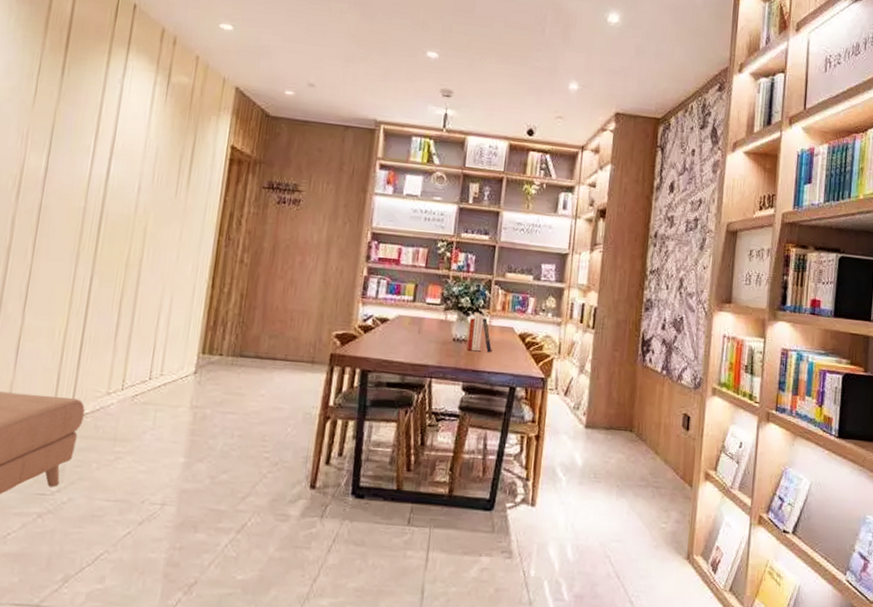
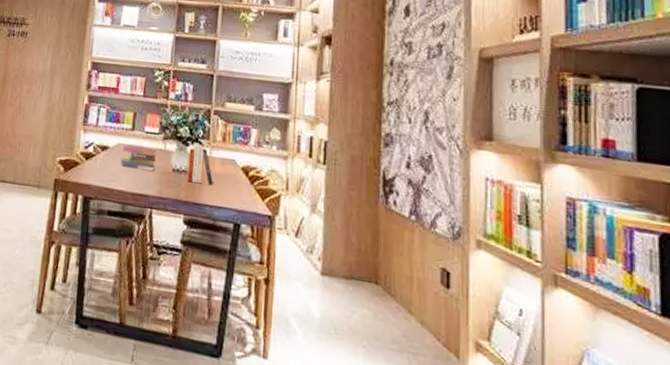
books: none [399,316,439,342] -> present [119,144,158,172]

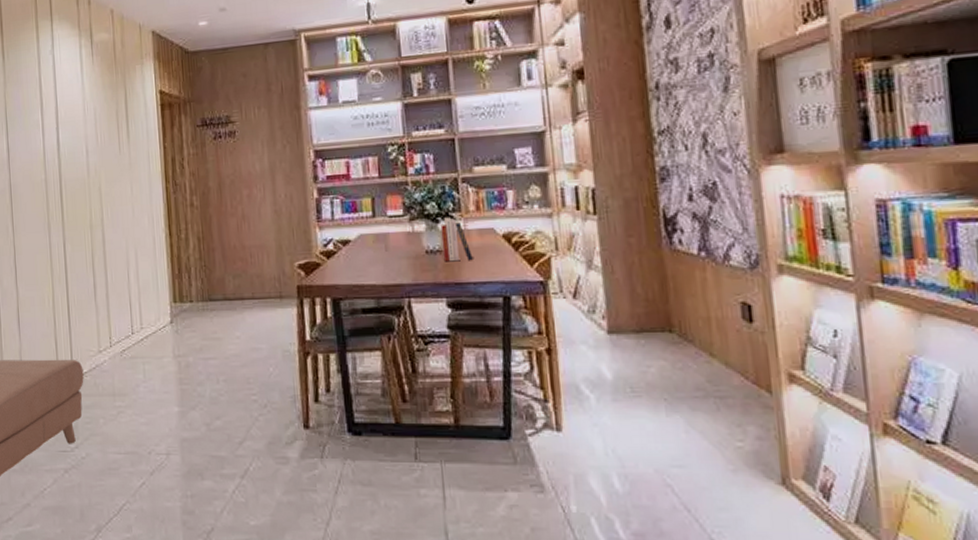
books: present [119,144,158,172] -> none [364,233,407,259]

